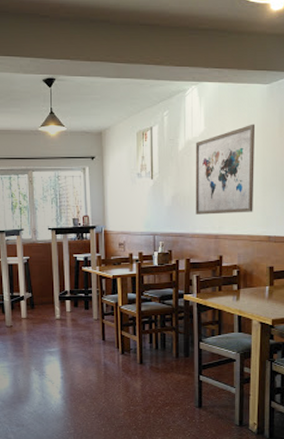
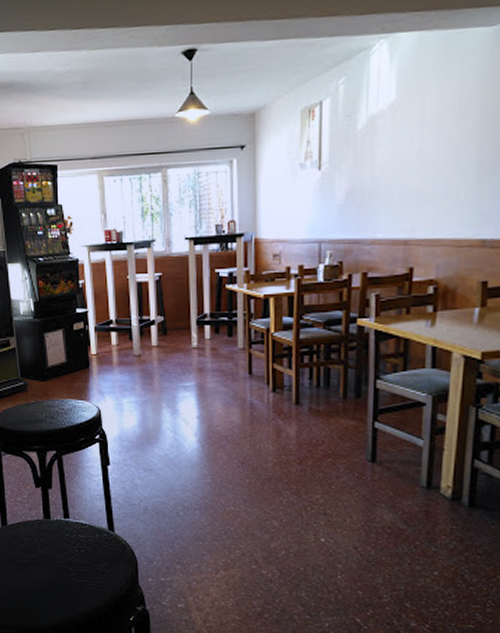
wall art: present [195,124,256,215] -> none [378,84,472,214]

